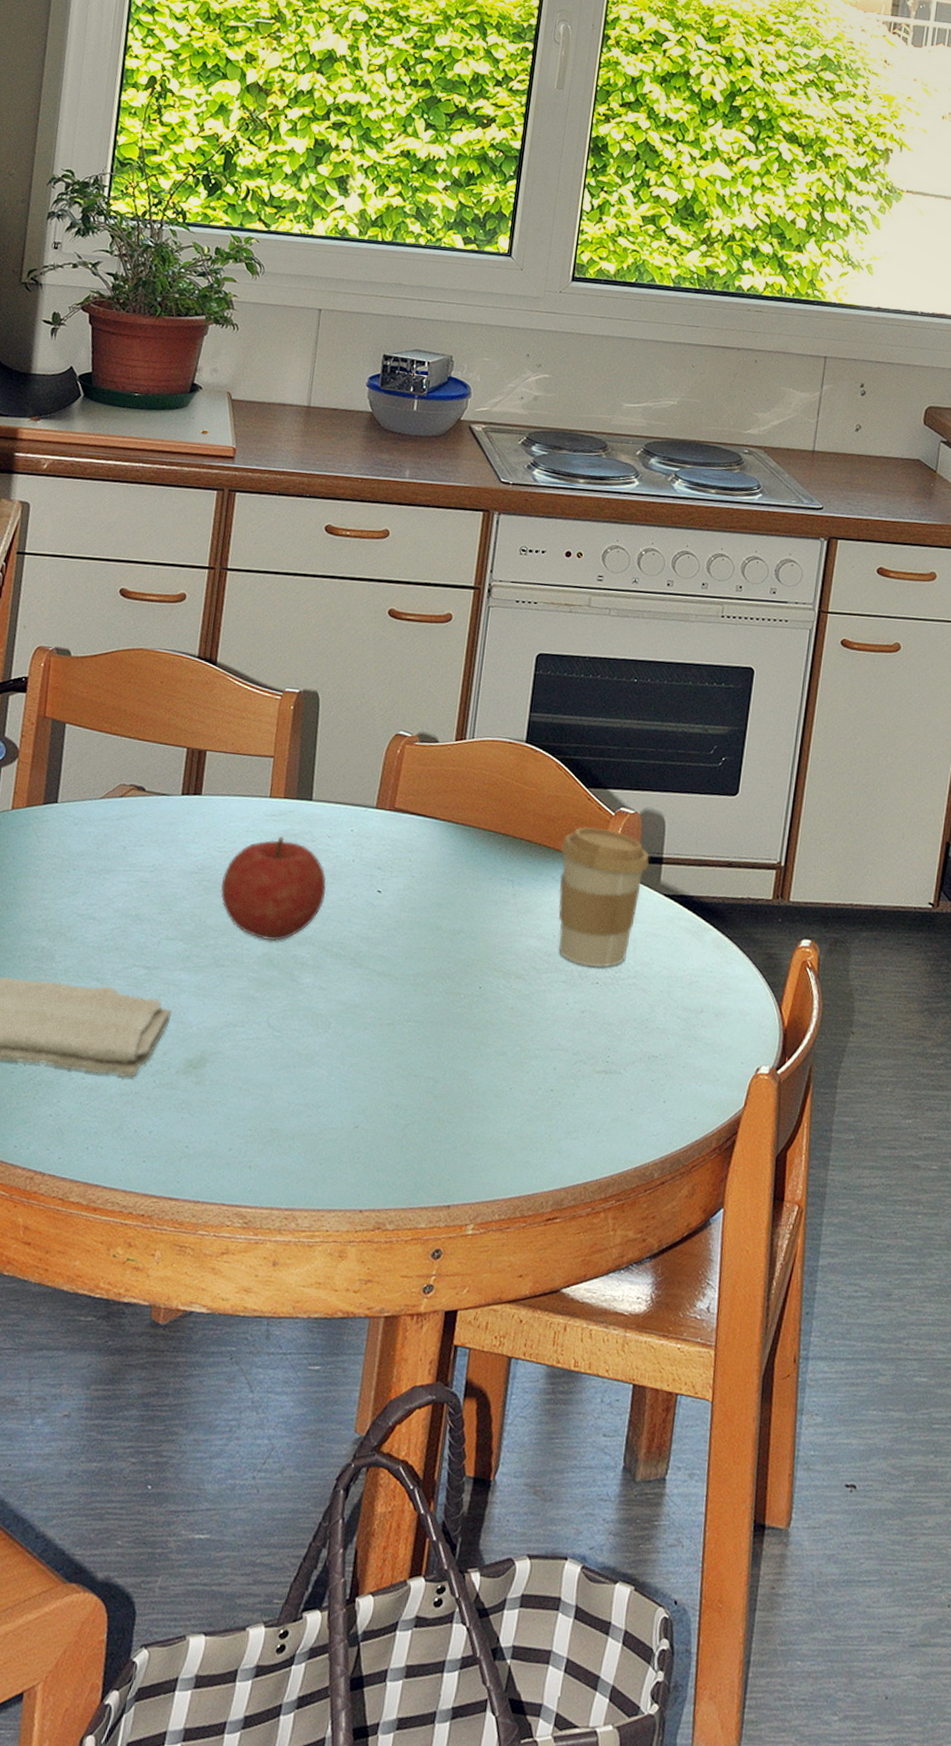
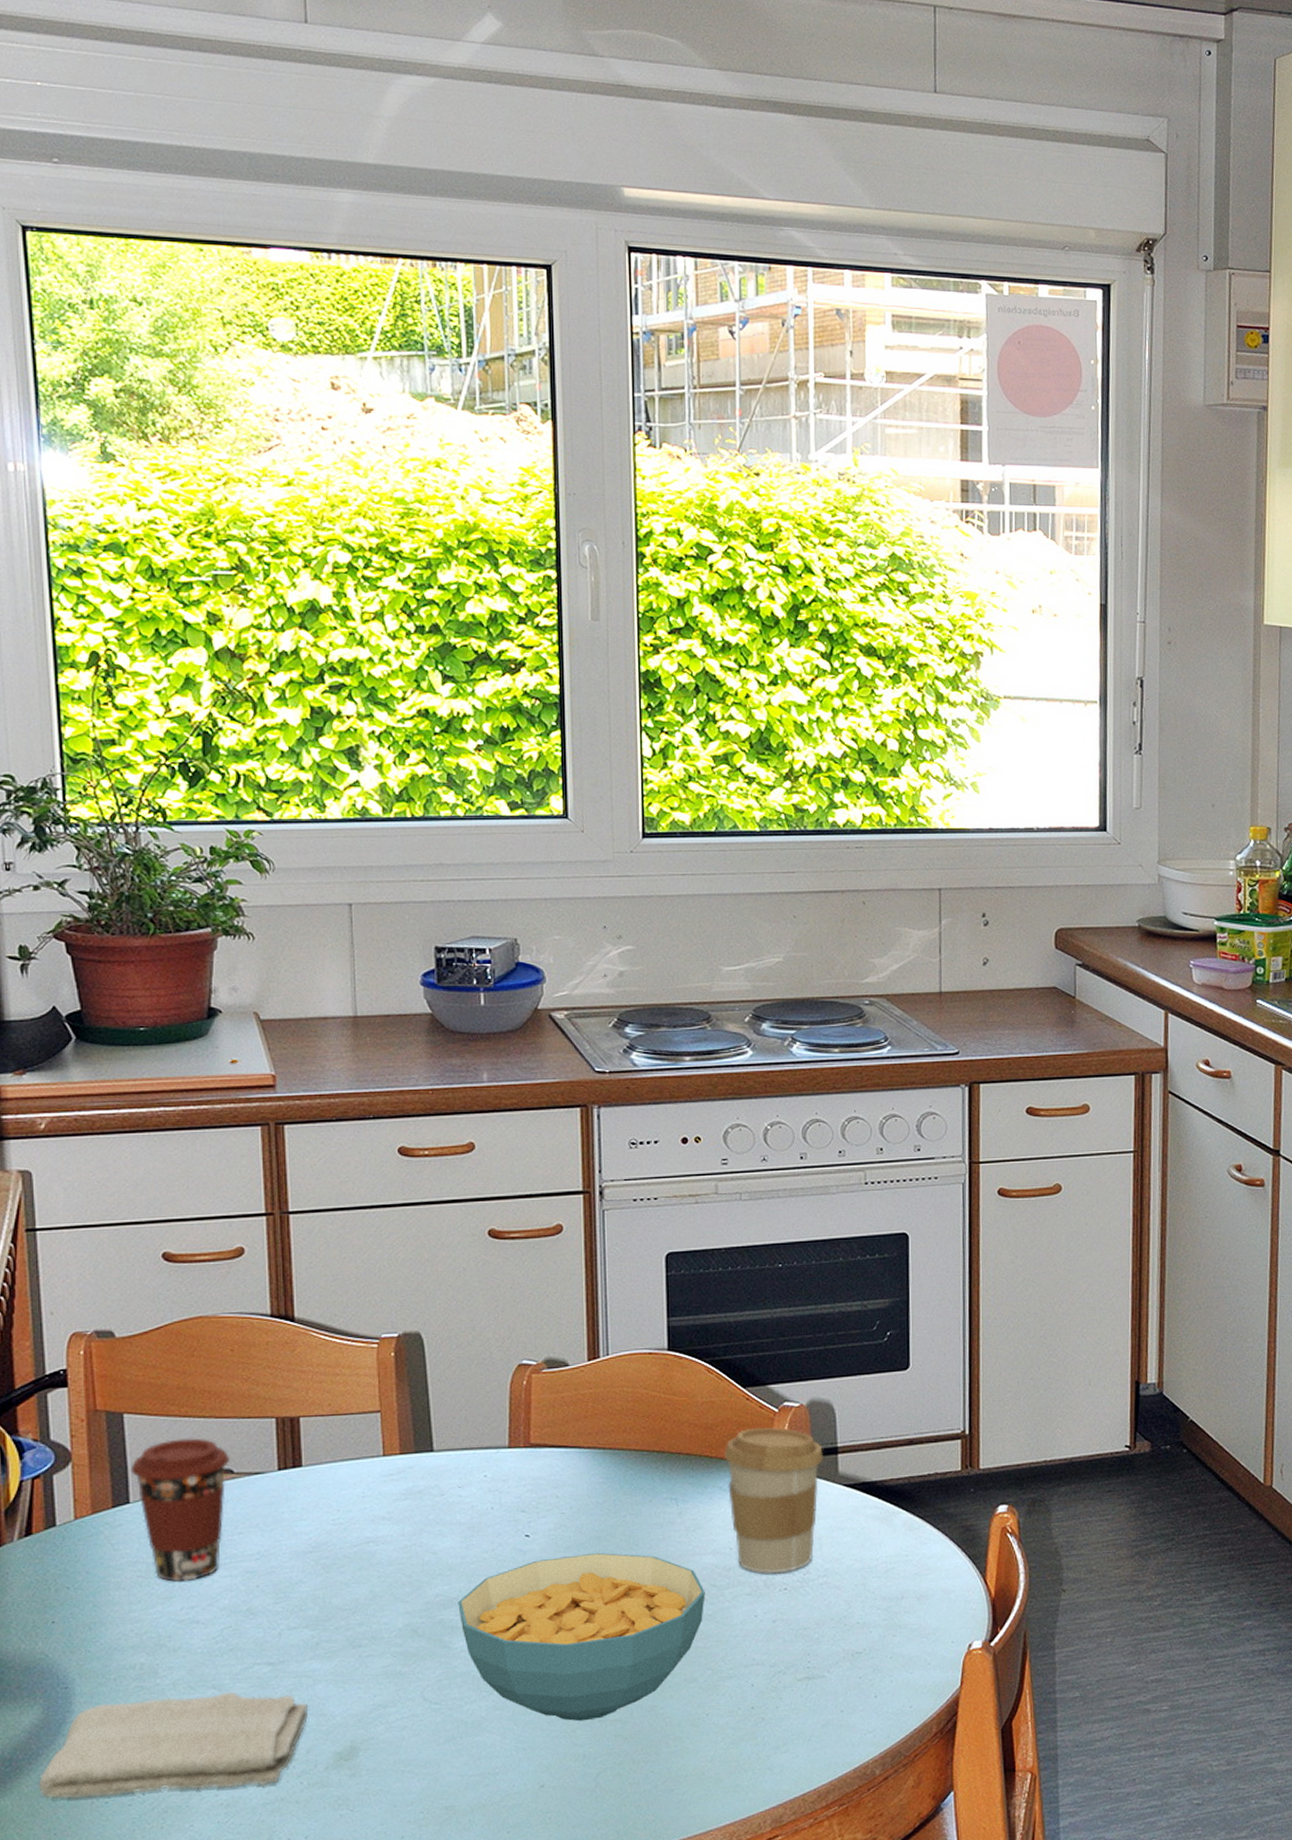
coffee cup: none [63,753,145,880] -> present [130,1438,231,1582]
fruit: present [221,837,326,941] -> none [343,1496,467,1610]
cereal bowl: none [310,915,526,1074] -> present [458,1552,705,1722]

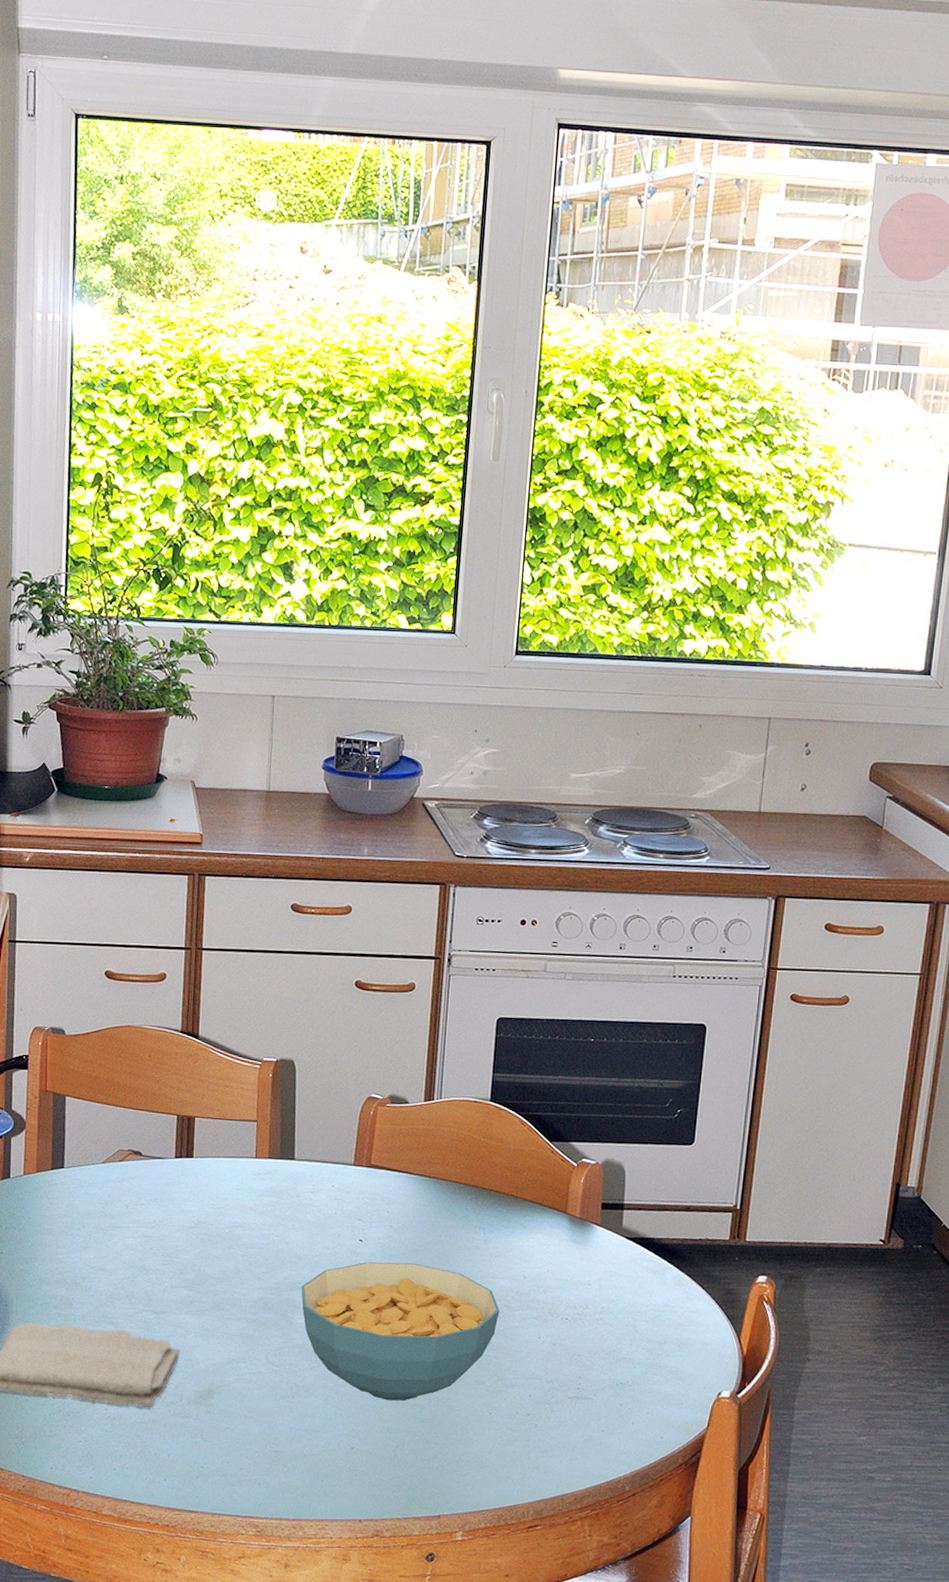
coffee cup: present [130,1438,231,1582] -> none [67,1122,141,1236]
coffee cup: present [724,1427,824,1574] -> none [527,1177,612,1305]

